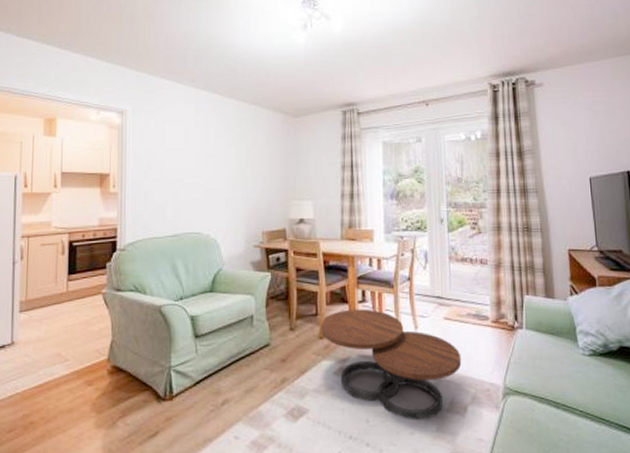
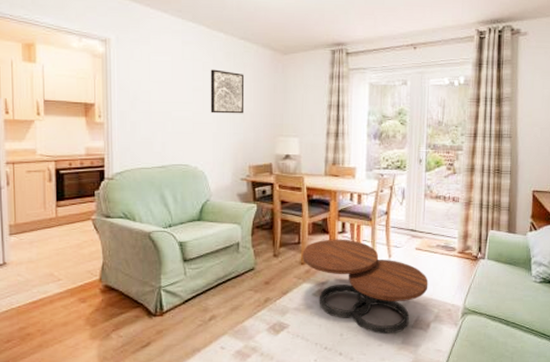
wall art: none [222,135,257,179] -> present [210,69,245,114]

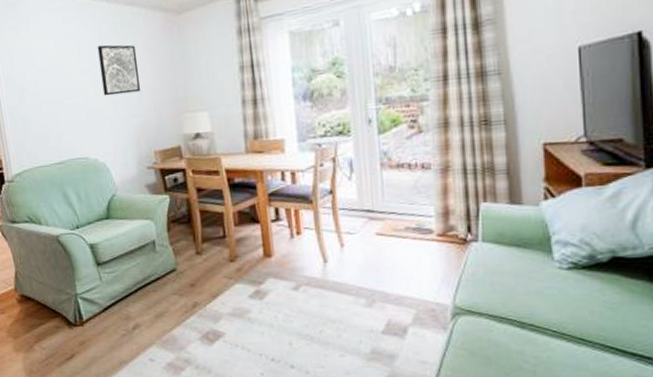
coffee table: present [302,239,429,335] -> none [230,228,400,343]

